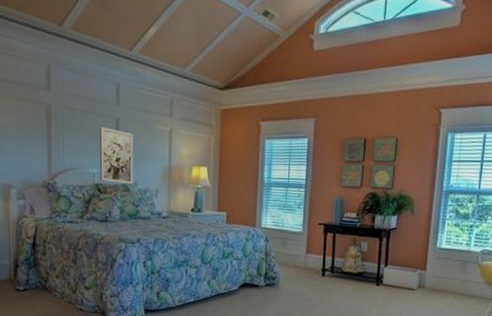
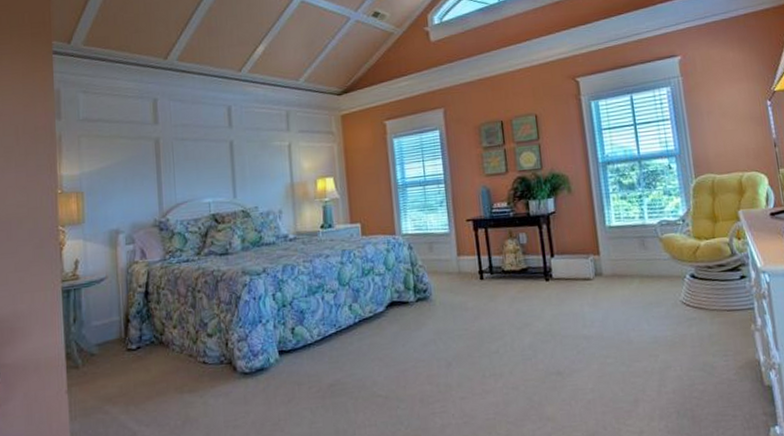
wall art: present [99,127,133,184] -> none [212,152,253,210]

